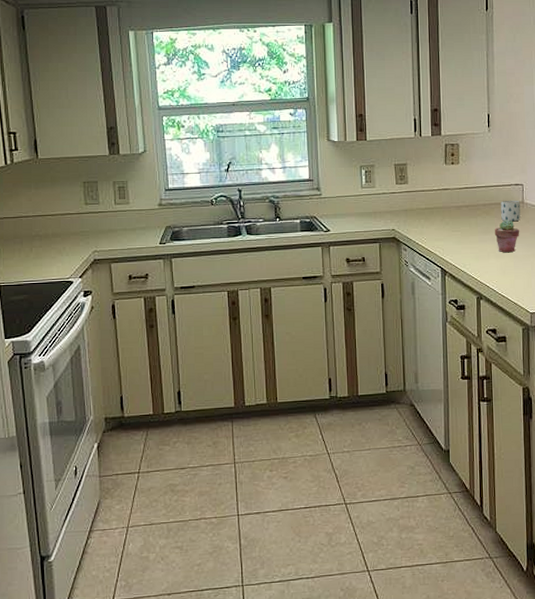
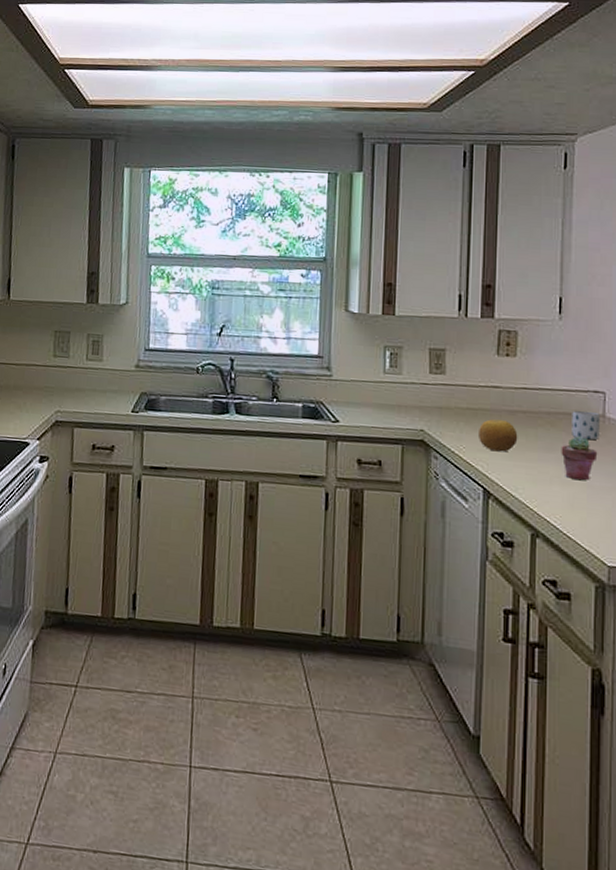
fruit: none [434,214,464,239] -> present [477,419,518,452]

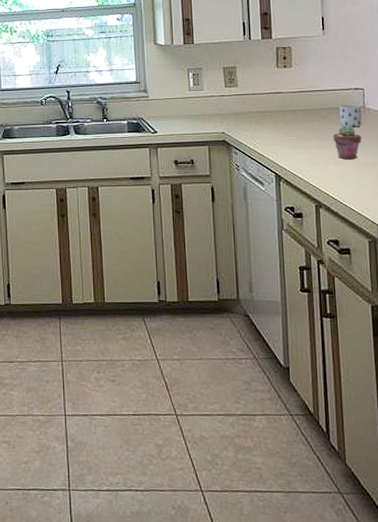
fruit: present [477,419,518,452] -> none [267,119,299,144]

